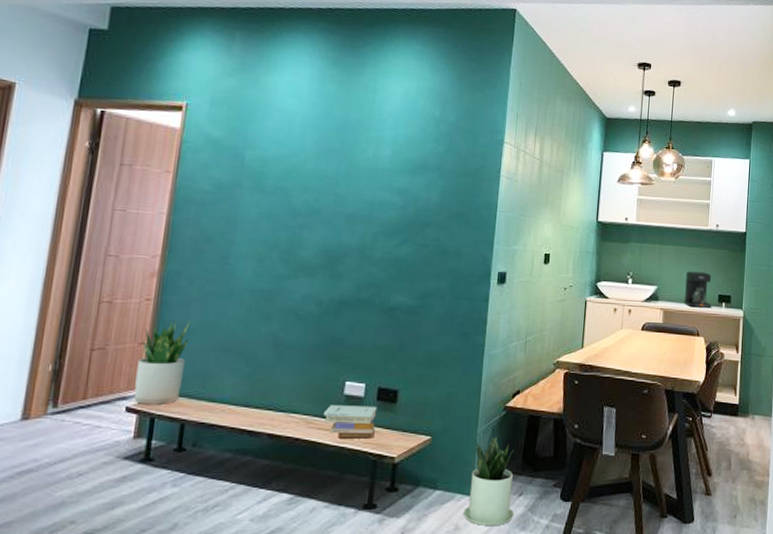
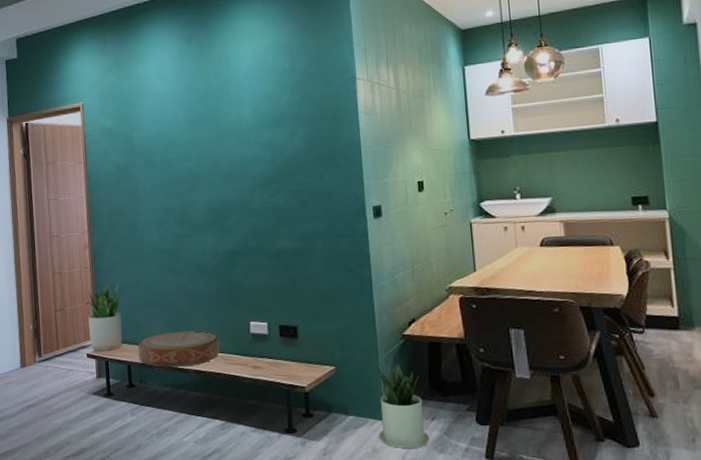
cushion: none [198,386,305,429] -> present [138,330,220,367]
books: present [324,405,377,439] -> none [237,342,284,372]
coffee maker: present [683,271,712,308] -> none [586,174,624,215]

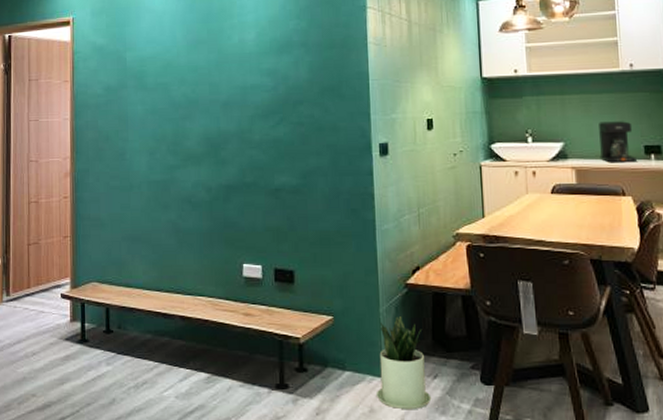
planter: present [88,282,123,351] -> none [65,215,103,291]
cushion: present [138,330,220,367] -> none [118,271,209,312]
coffee maker: none [586,174,624,215] -> present [599,121,636,163]

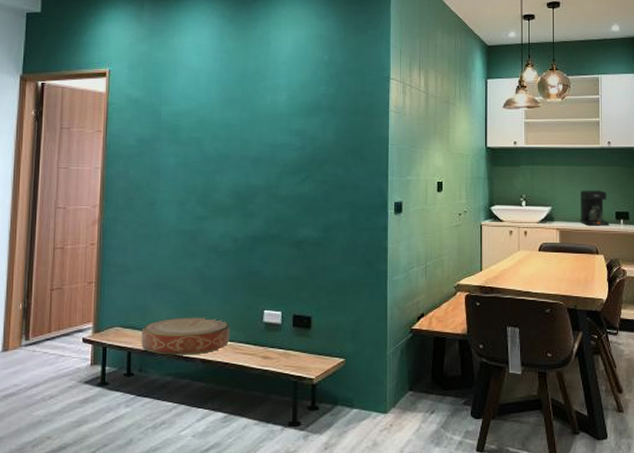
cushion: none [118,271,209,312] -> present [141,317,230,355]
planter: present [377,316,432,410] -> none [380,359,428,443]

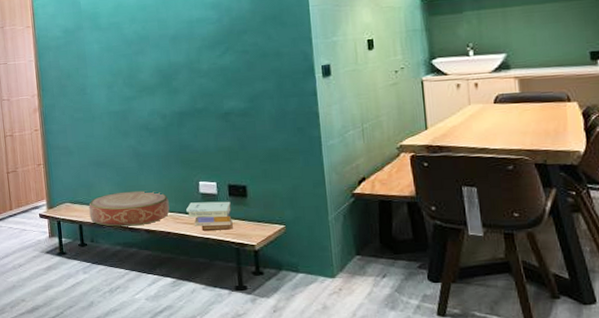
books: none [247,332,294,362] -> present [186,201,233,231]
coffee maker: present [580,190,609,226] -> none [542,29,582,71]

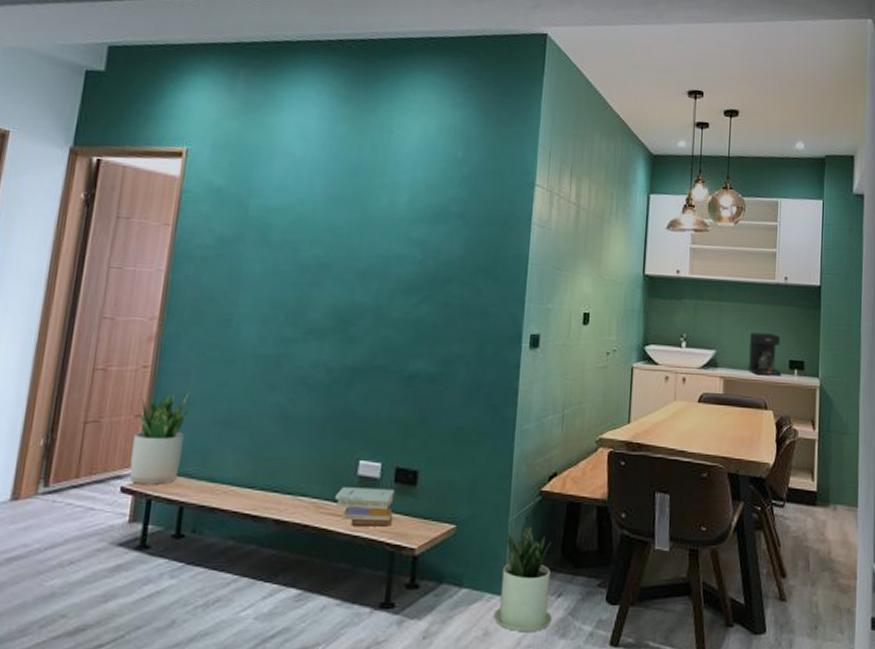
planter: none [39,144,74,211] -> present [129,391,190,484]
cushion: present [89,190,170,227] -> none [198,464,315,514]
planter: none [329,223,381,306] -> present [494,527,553,633]
coffee maker: none [542,29,582,71] -> present [747,332,781,376]

